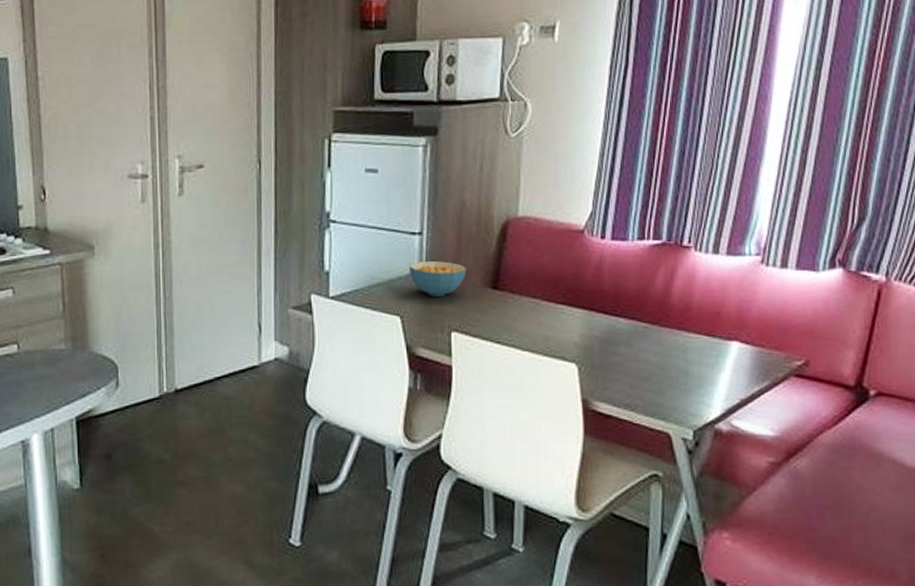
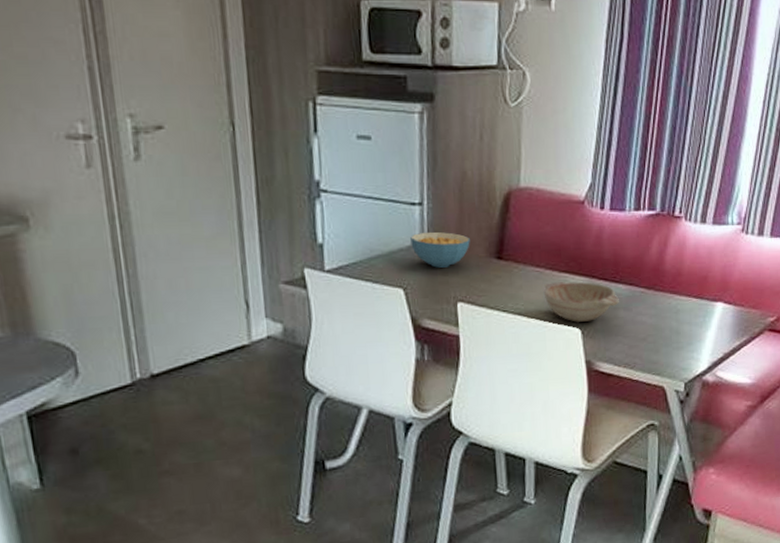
decorative bowl: none [539,314,620,357] -> present [543,282,619,322]

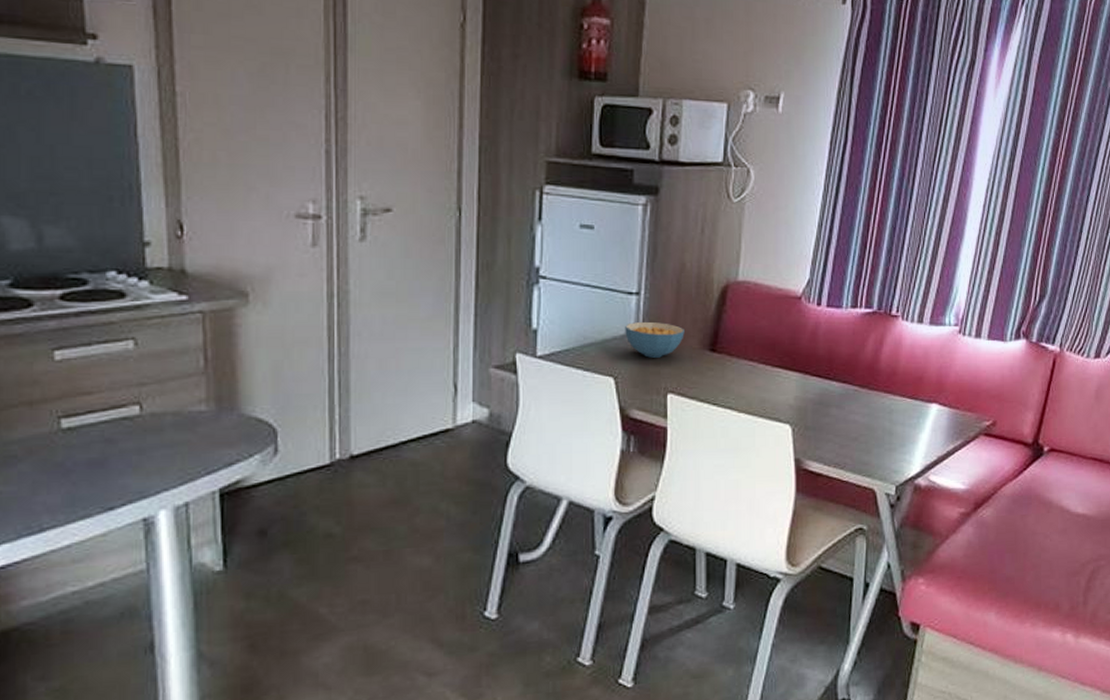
decorative bowl: present [543,282,619,322] -> none [755,377,832,419]

